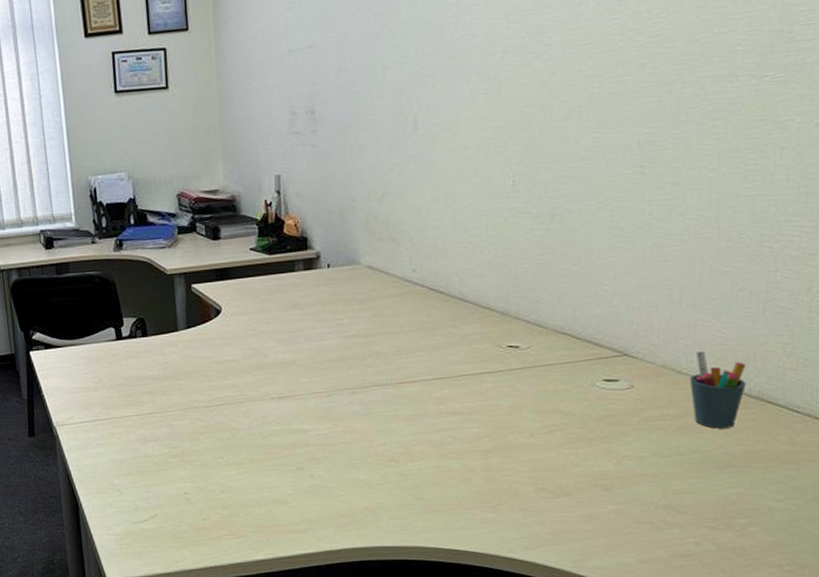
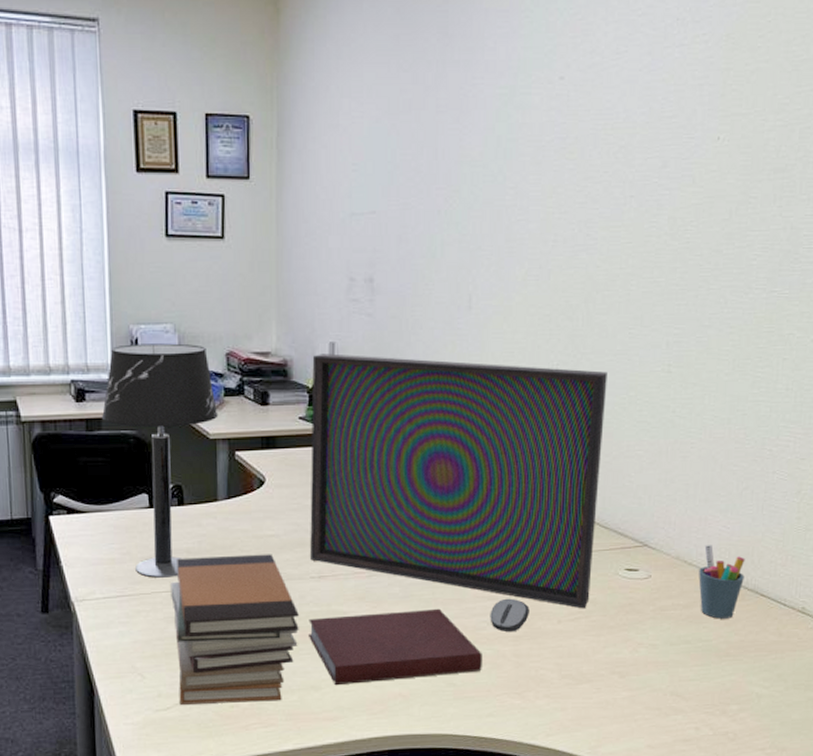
table lamp: none [68,189,174,403] -> present [101,343,218,578]
book stack: none [140,378,263,517] -> present [171,554,299,705]
monitor: none [259,179,571,422] -> present [310,353,607,609]
notebook: none [271,424,451,499] -> present [309,608,482,685]
computer mouse: none [455,413,498,447] -> present [490,598,530,633]

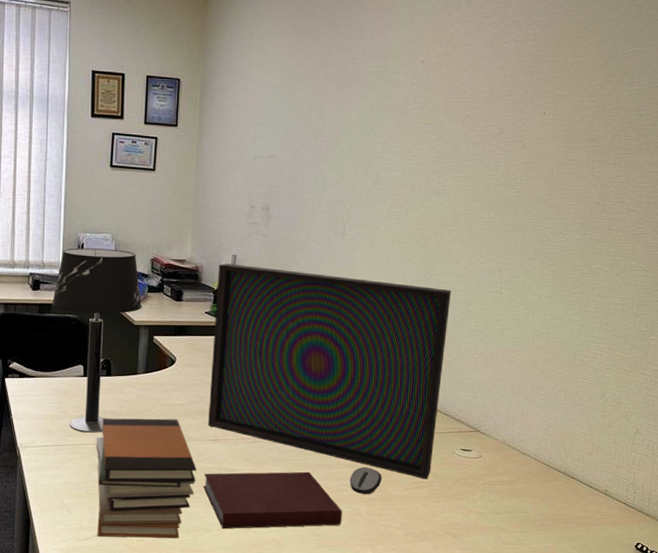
pen holder: present [698,545,745,619] -> none [520,434,559,495]

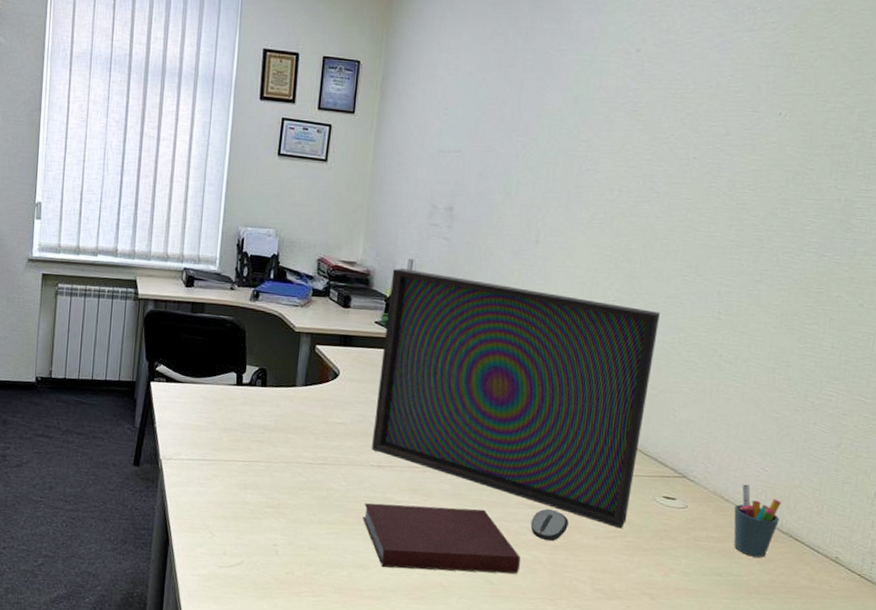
table lamp: present [51,248,142,433] -> none [205,242,305,449]
book stack: present [96,418,196,539] -> none [241,433,356,574]
pen holder: none [520,434,559,495] -> present [733,484,781,558]

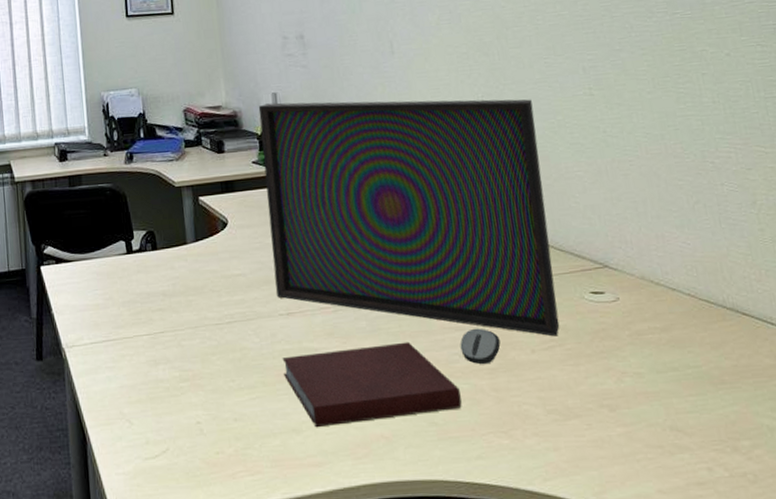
pen holder: present [733,484,781,558] -> none [668,263,720,342]

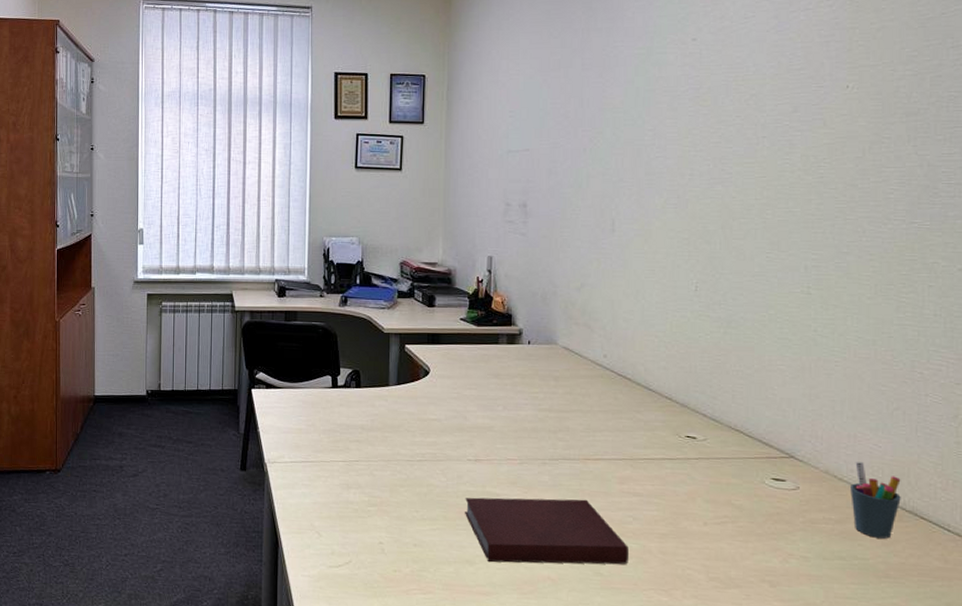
monitor: present [258,99,560,337] -> none [468,266,746,514]
computer mouse: present [460,328,501,365] -> none [635,496,675,530]
pen holder: none [668,263,720,342] -> present [850,462,901,539]

